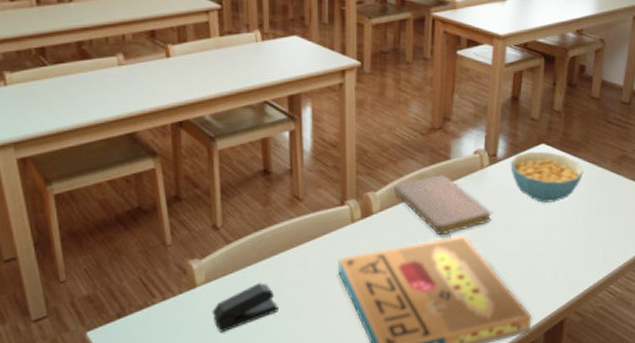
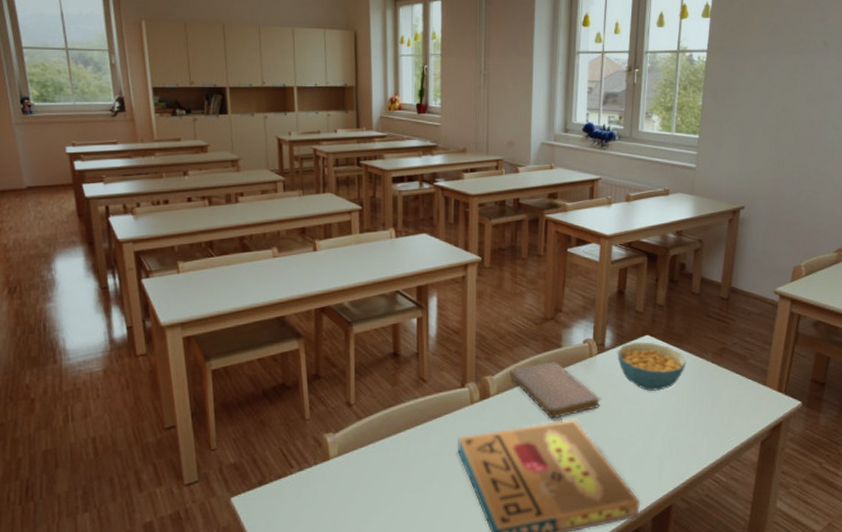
stapler: present [212,283,278,333] -> none [342,458,402,504]

